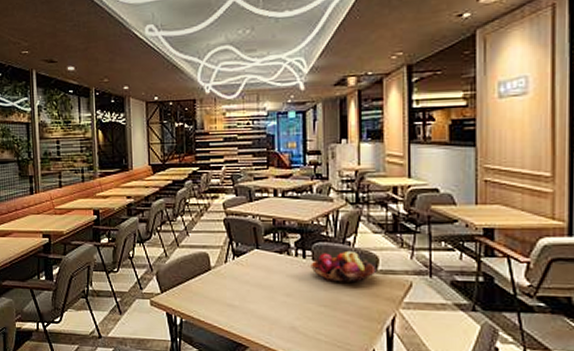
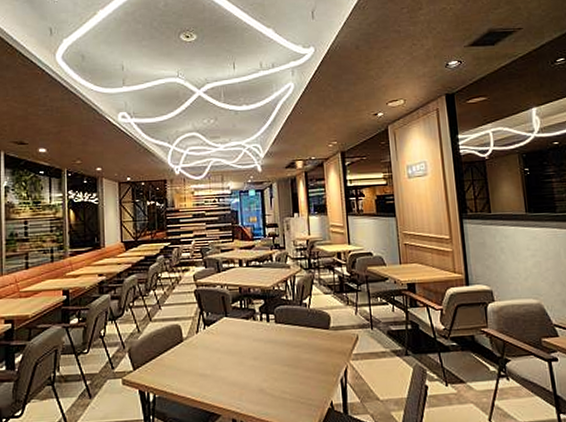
fruit basket: present [309,250,376,284] -> none [273,311,329,343]

